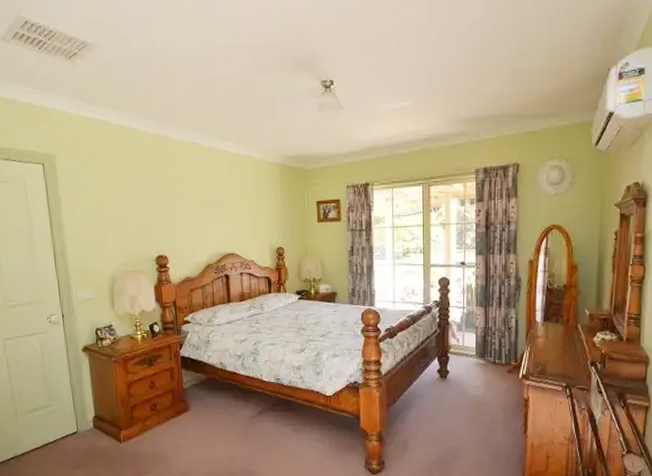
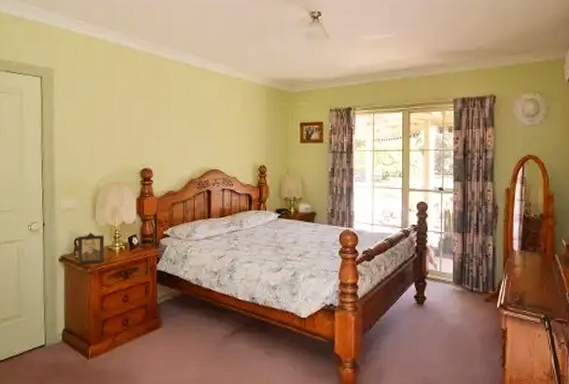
photo frame: none [98,322,128,354] -> present [77,232,105,265]

